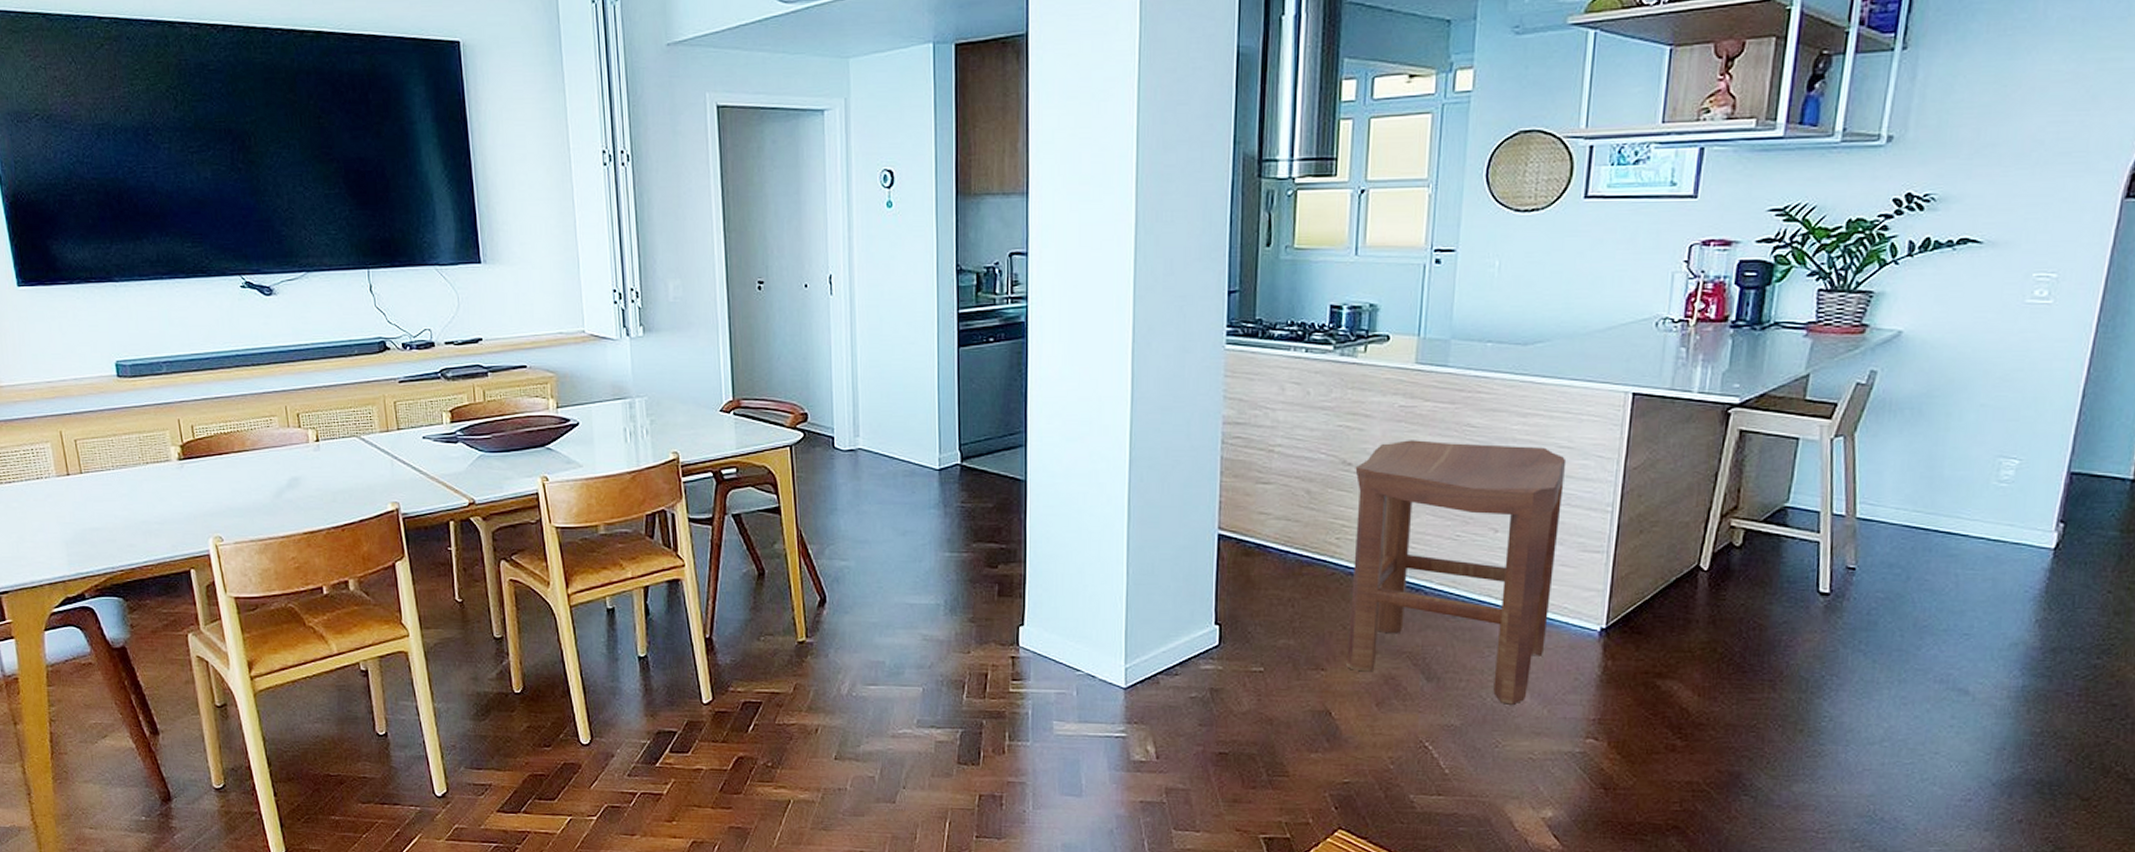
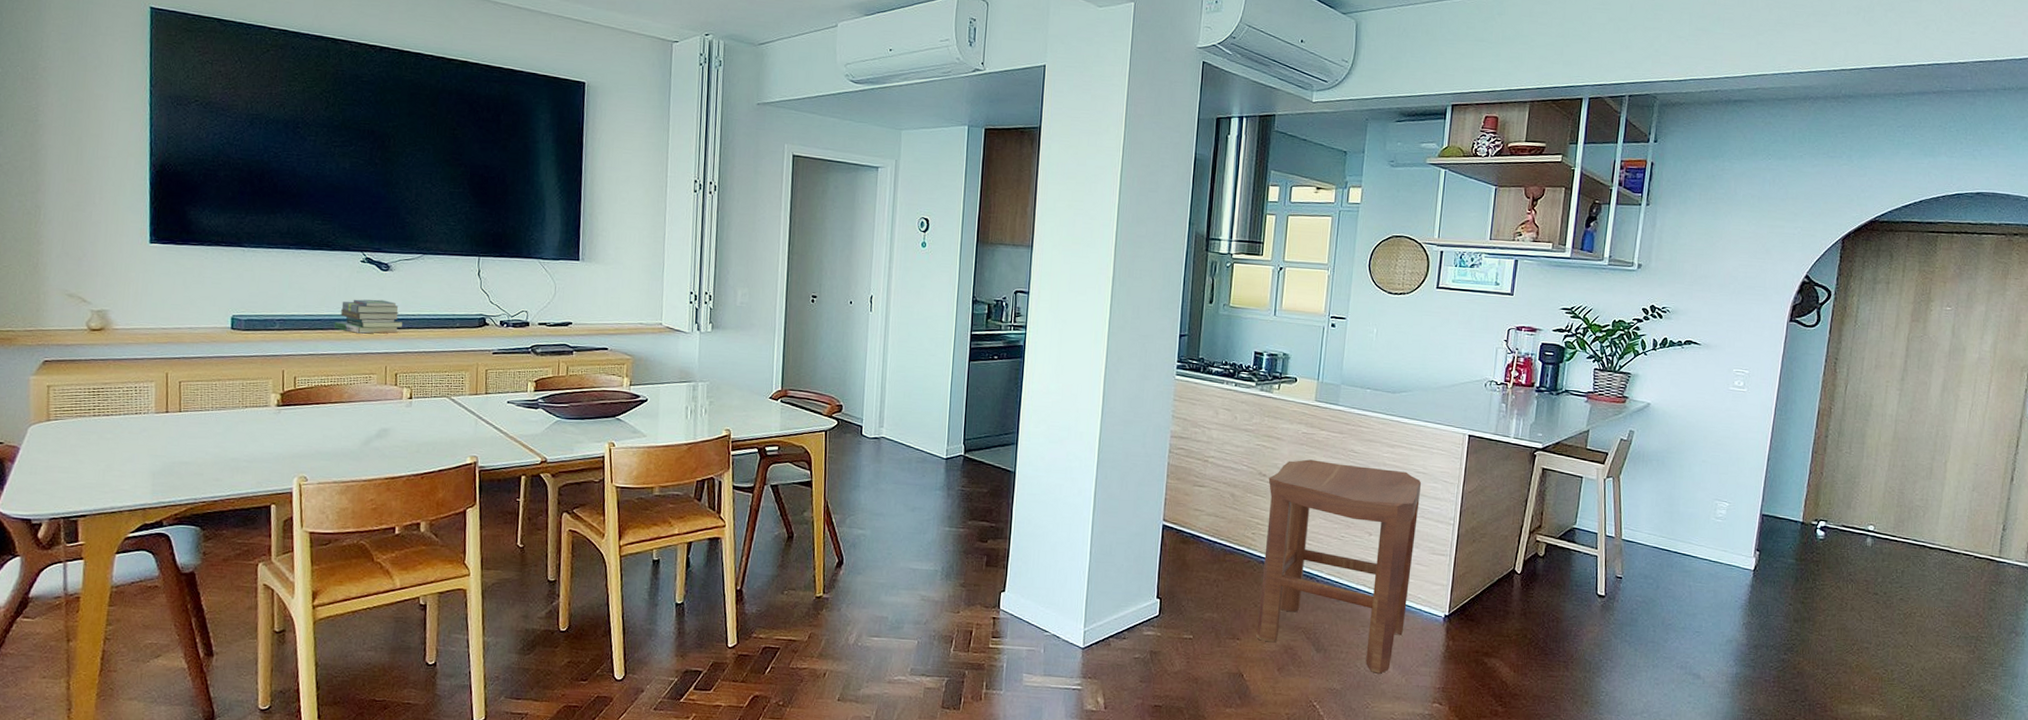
books: none [223,329,296,371] -> present [334,299,402,334]

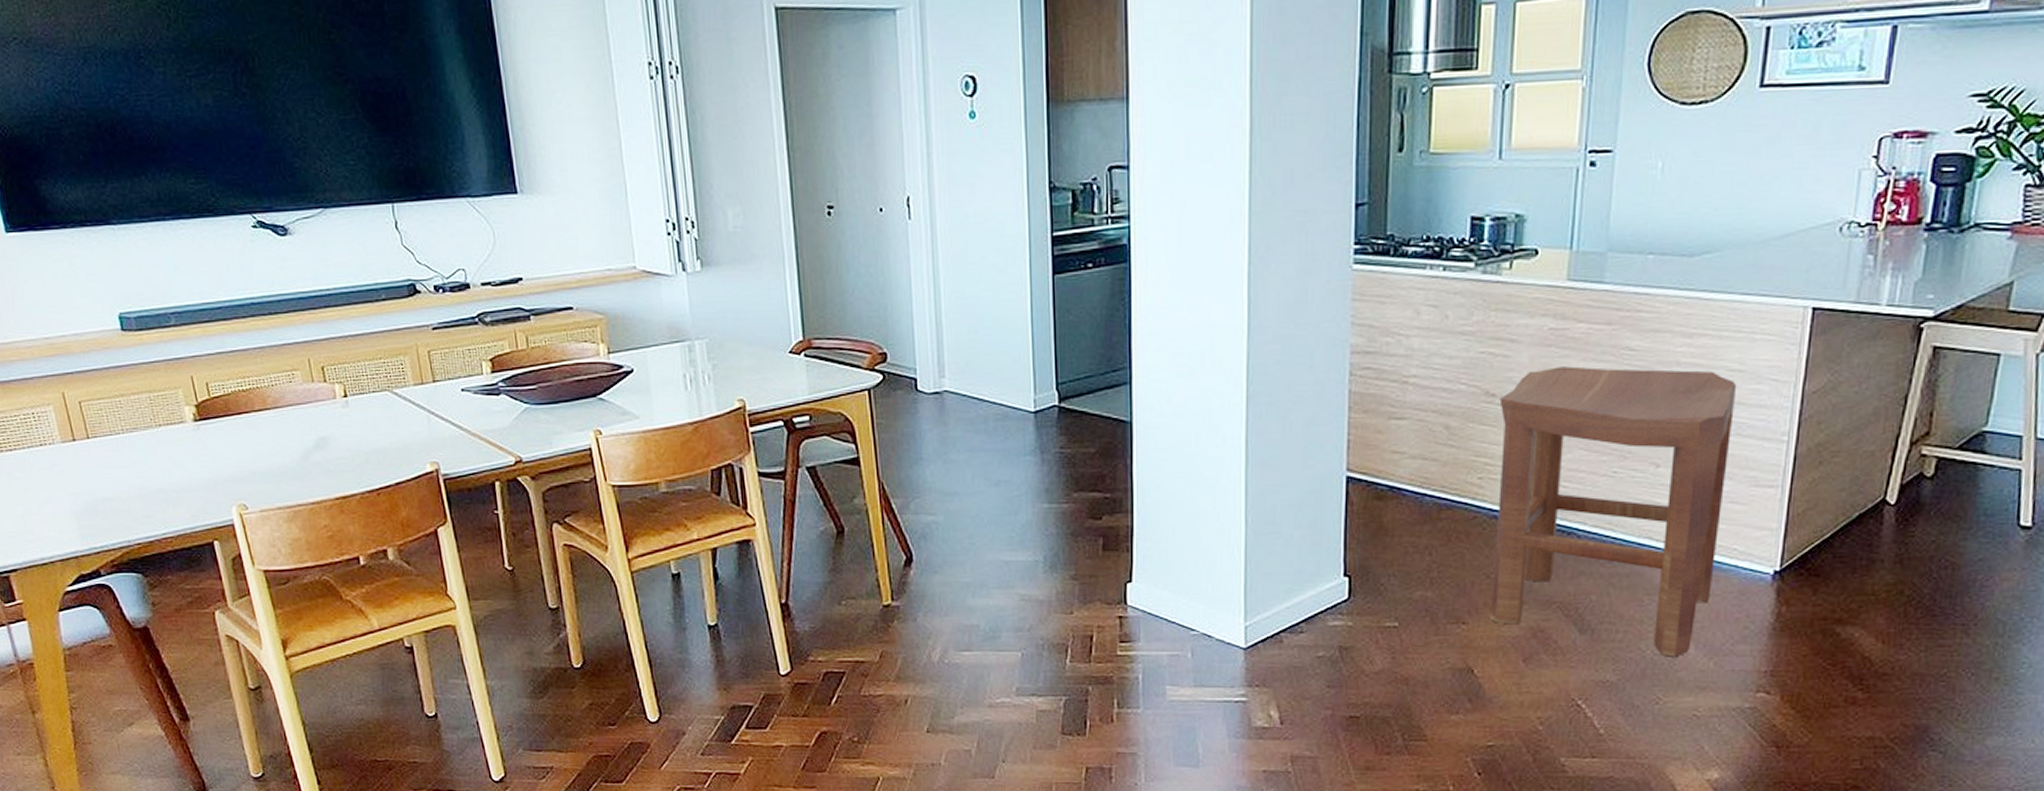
books: present [334,299,402,334] -> none [237,273,318,320]

